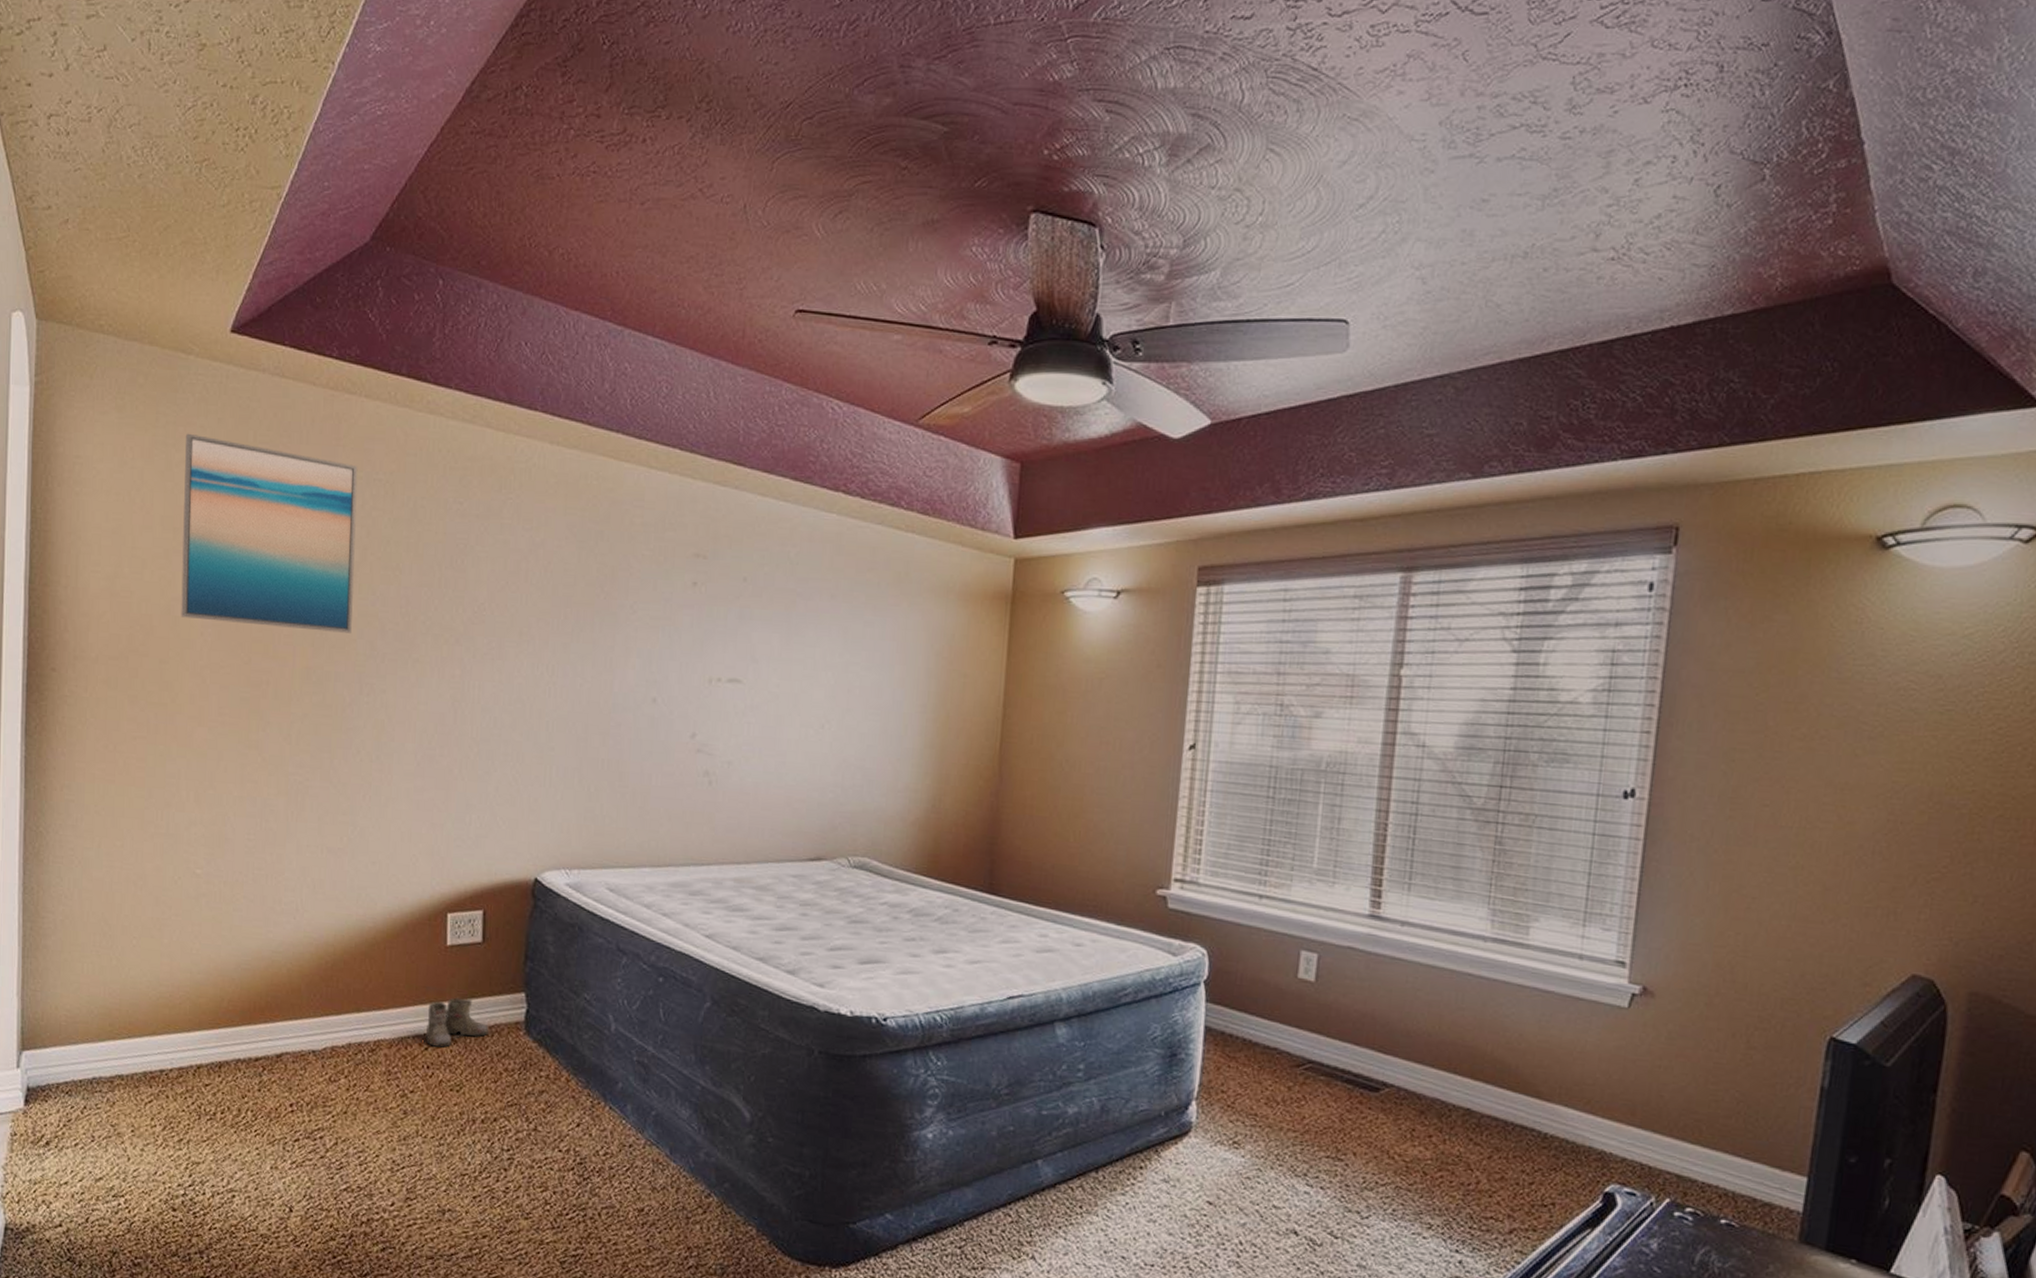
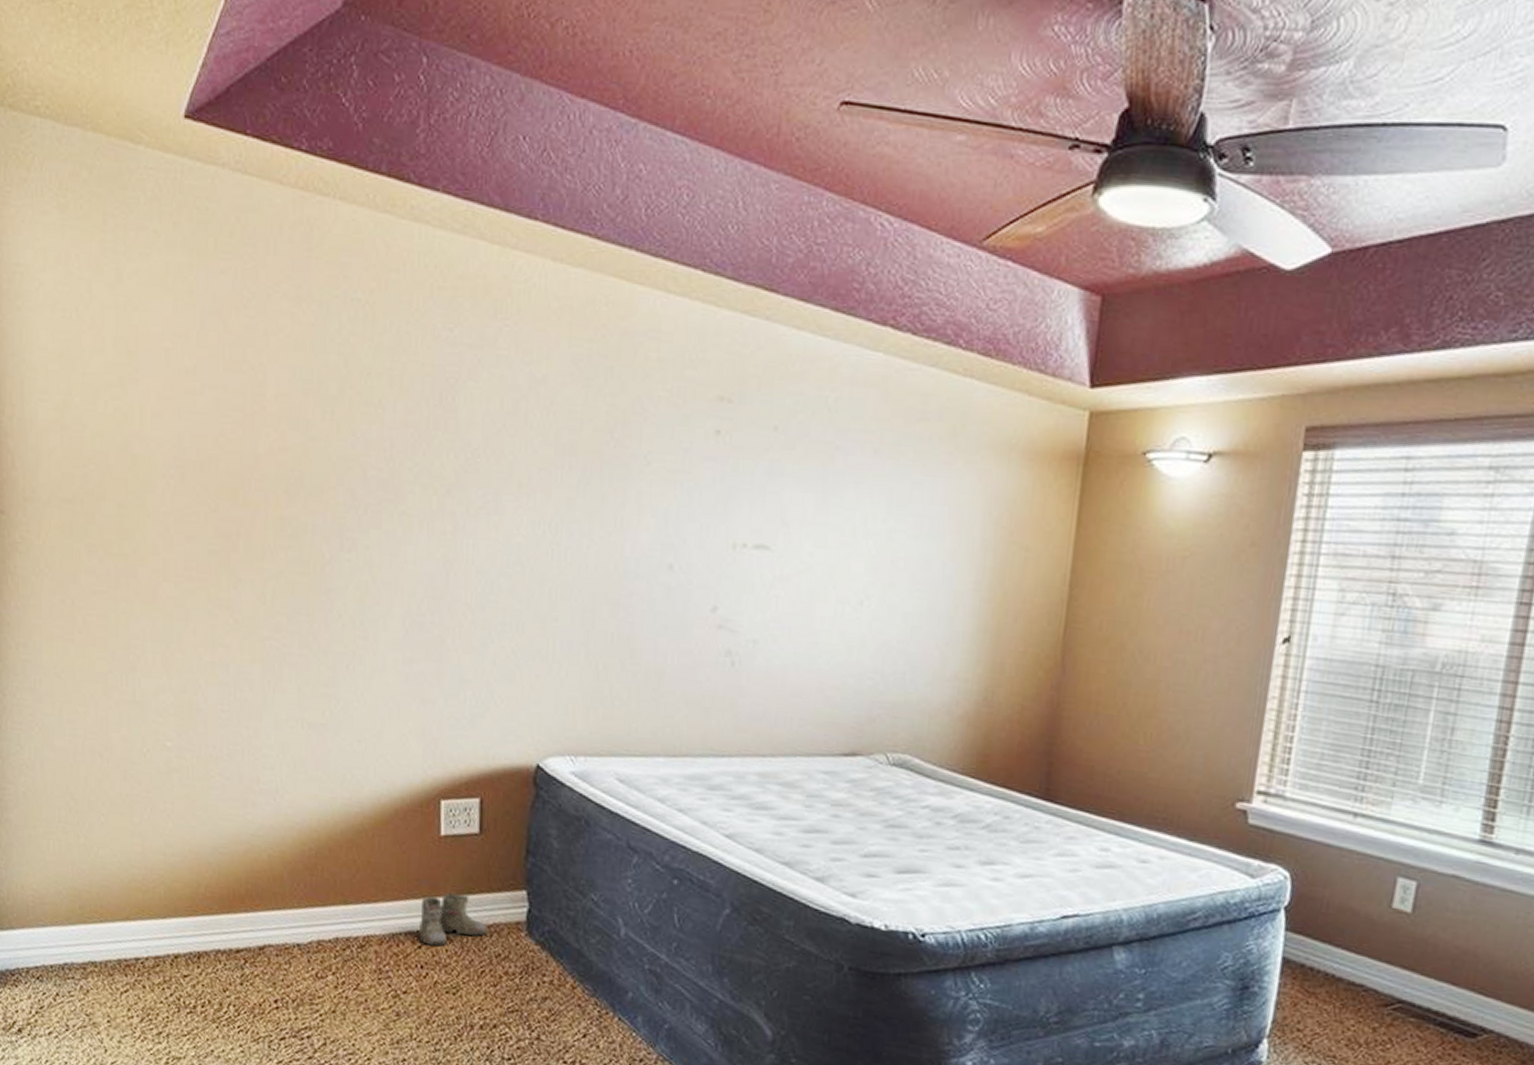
wall art: present [181,433,358,633] -> none [138,239,333,480]

